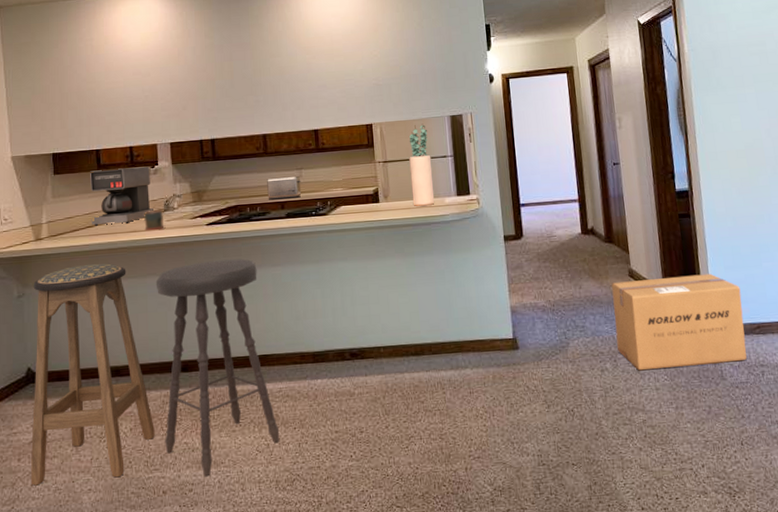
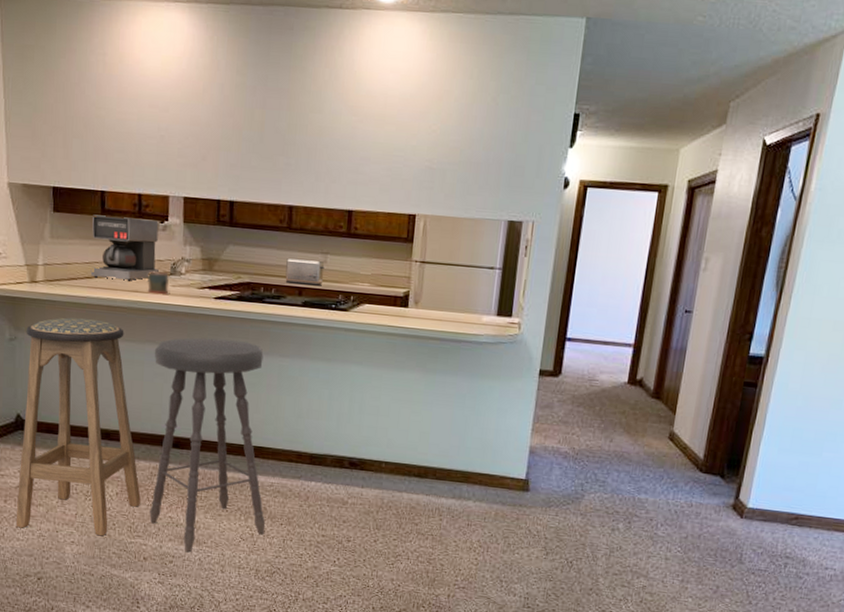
vase: present [409,123,435,206] -> none [445,224,479,321]
box: present [611,273,747,371] -> none [635,442,790,550]

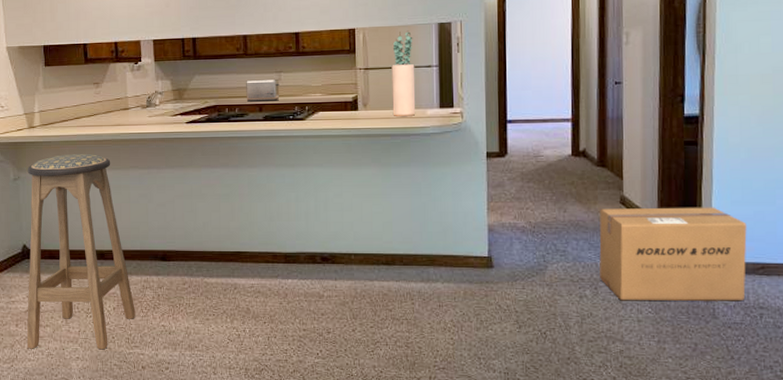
coffee maker: present [90,214,159,282] -> none [78,62,136,119]
mug: present [147,271,170,295] -> none [128,106,146,125]
music stool: present [149,337,266,552] -> none [138,157,250,357]
vase: none [445,224,479,321] -> present [391,30,416,116]
box: none [635,442,790,550] -> present [599,207,747,302]

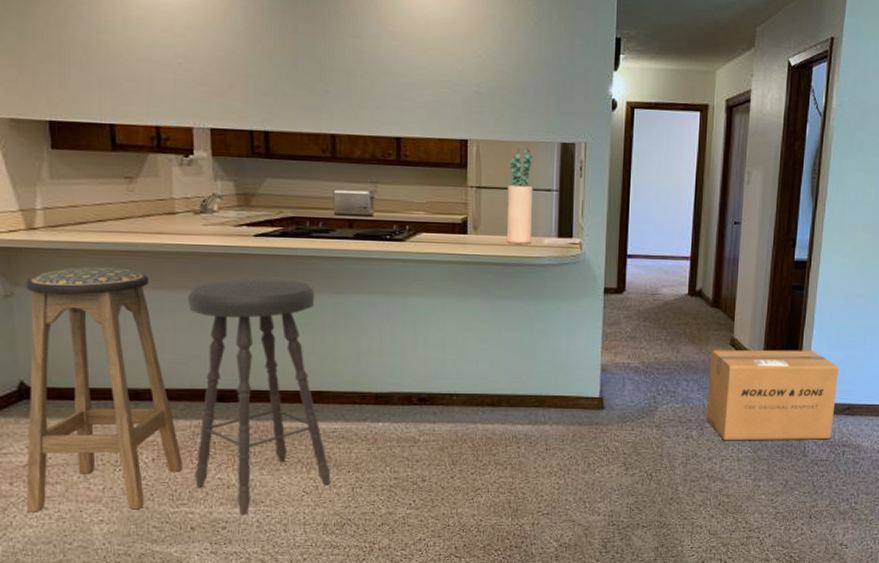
music stool: none [138,157,250,357] -> present [187,278,331,514]

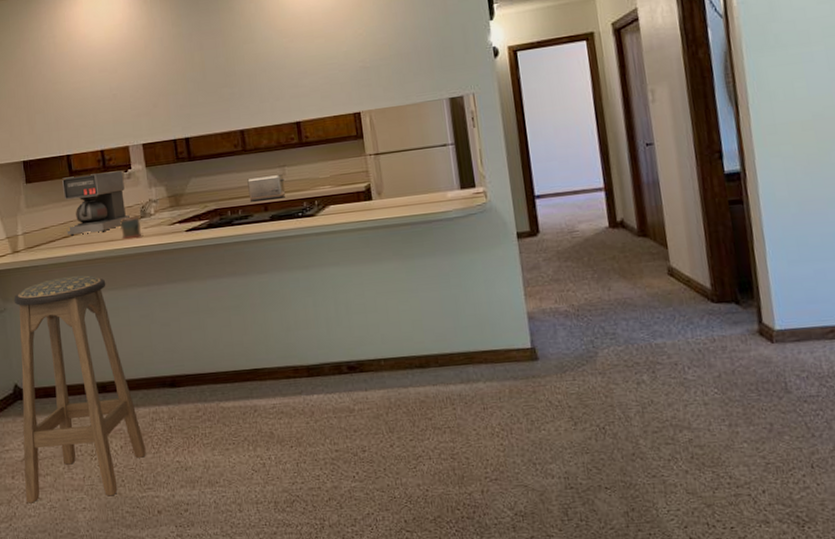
coffee maker: none [102,150,186,224] -> present [62,170,130,237]
mug: none [174,210,200,236] -> present [120,217,141,239]
music stool: present [187,278,331,514] -> none [136,266,276,496]
vase: present [506,147,533,244] -> none [403,108,436,203]
box: present [706,350,839,441] -> none [647,269,817,384]

